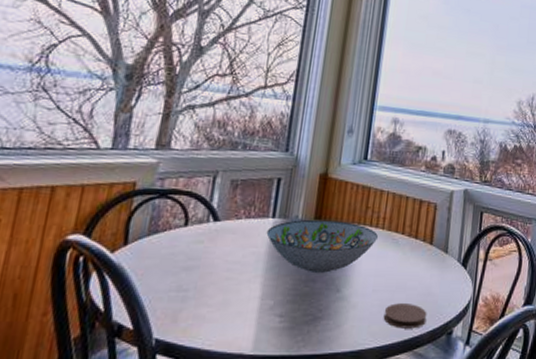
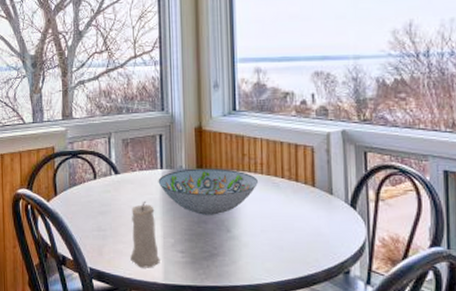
candle: none [214,256,257,337] -> present [130,202,160,268]
coaster: present [383,303,427,329] -> none [275,243,320,267]

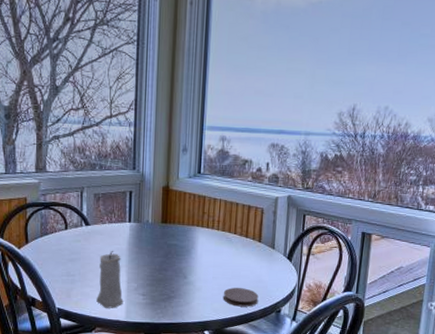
decorative bowl: present [158,168,258,215] -> none [125,223,214,264]
coaster: none [275,243,320,267] -> present [223,288,259,307]

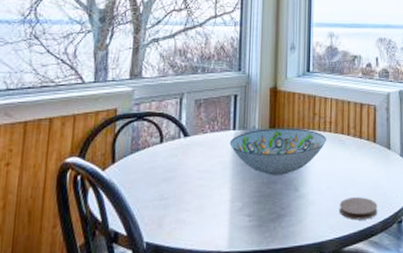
candle: present [96,251,124,308] -> none [194,165,226,237]
decorative bowl: none [125,223,214,264] -> present [229,128,326,175]

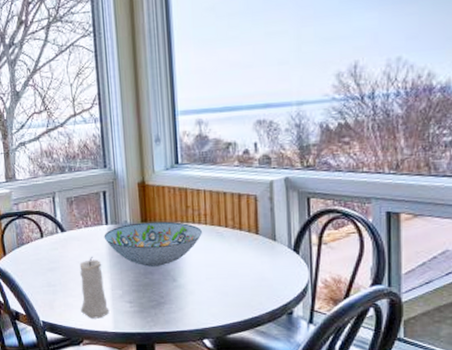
candle: none [194,165,226,237] -> present [79,257,110,319]
coaster: present [339,197,378,220] -> none [220,288,264,310]

